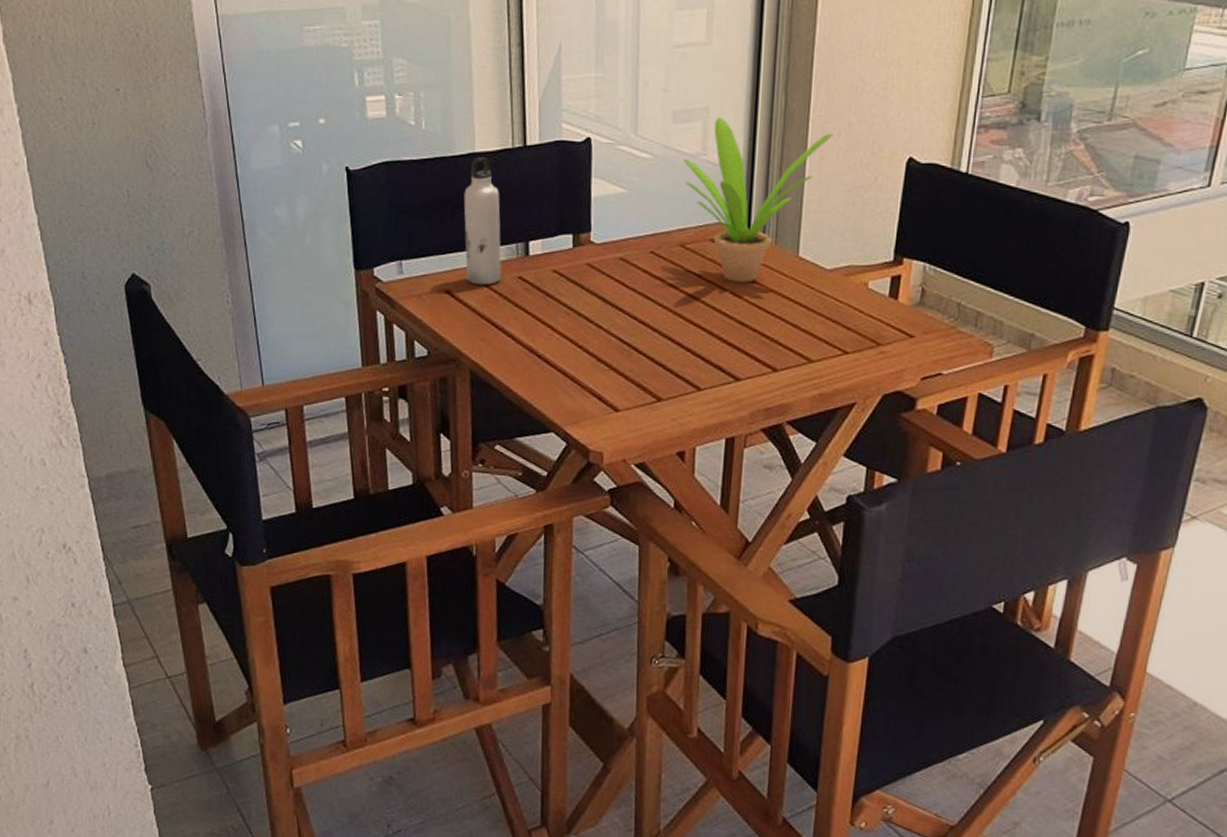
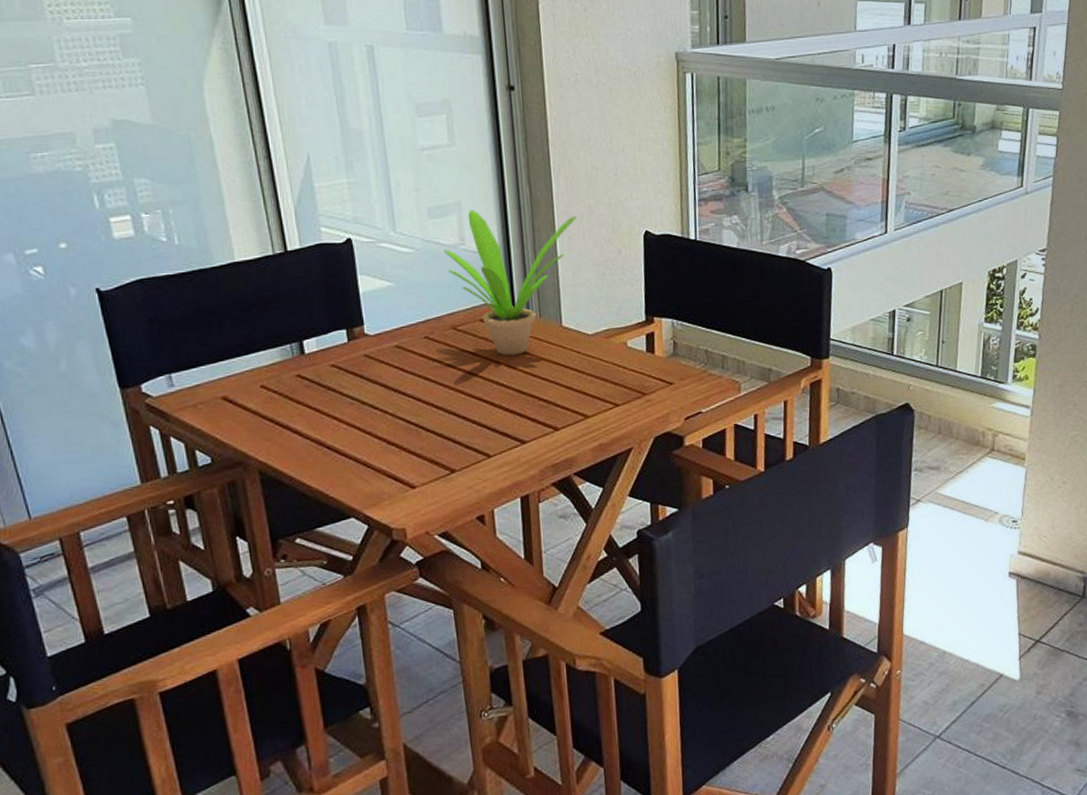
water bottle: present [463,157,501,286] -> none [229,266,279,388]

